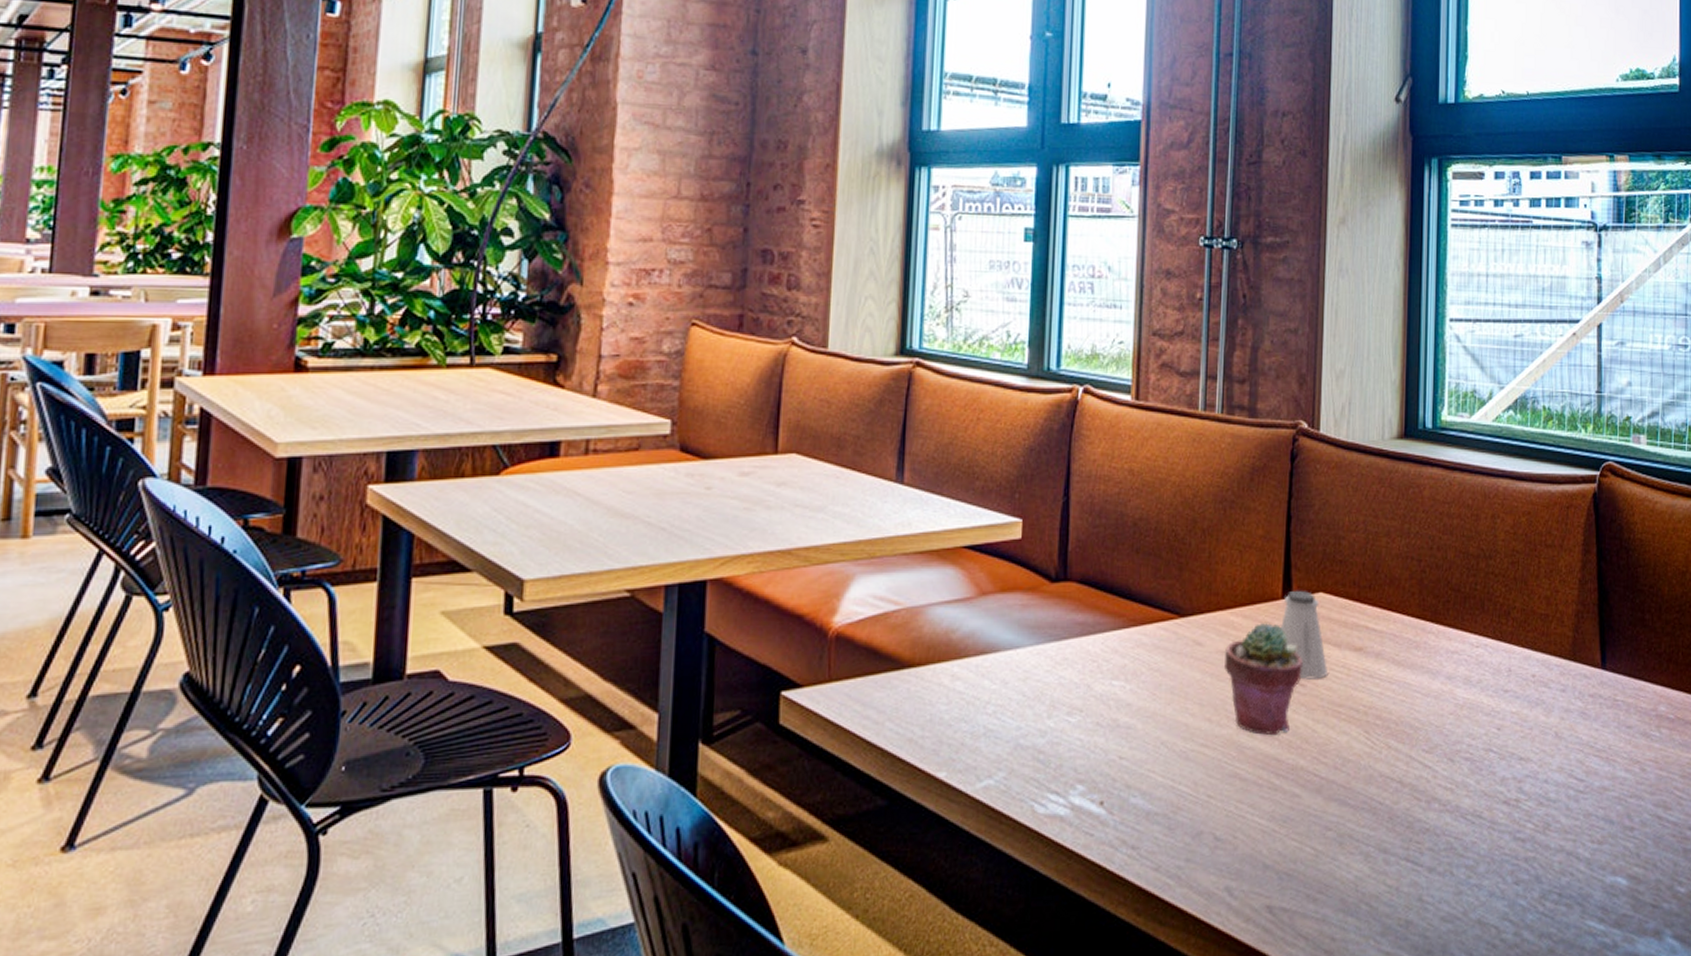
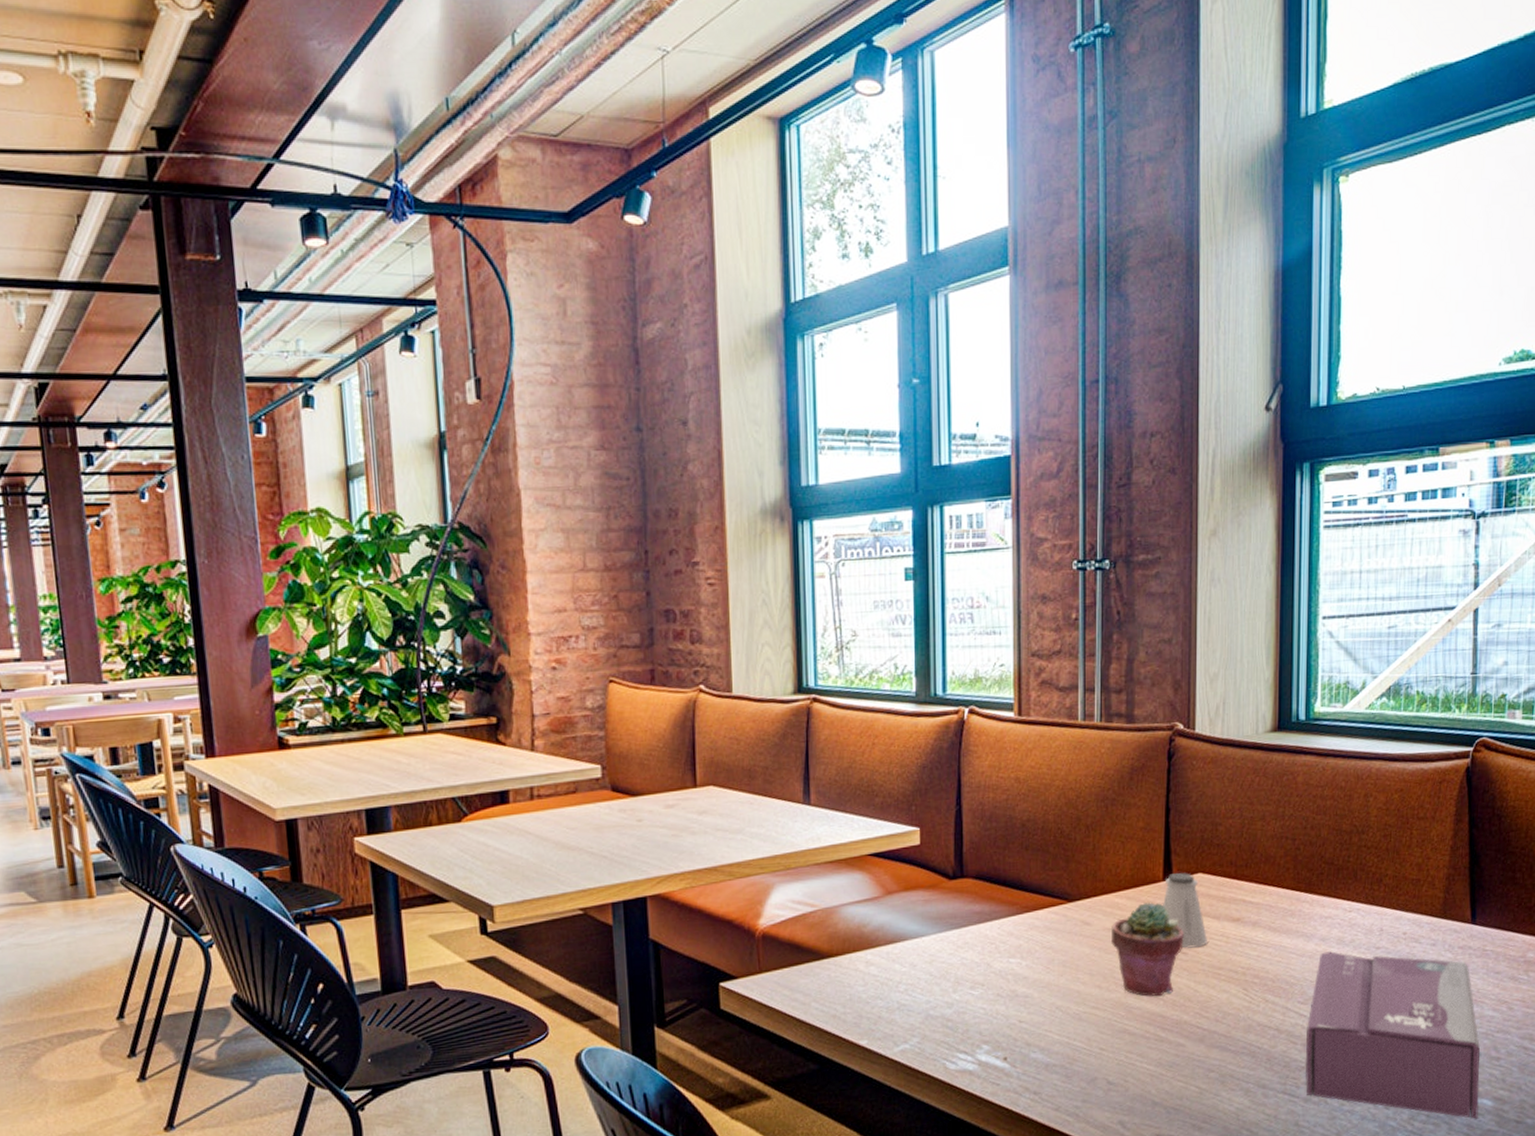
tissue box: none [1430,692,1613,901] -> present [1305,951,1480,1119]

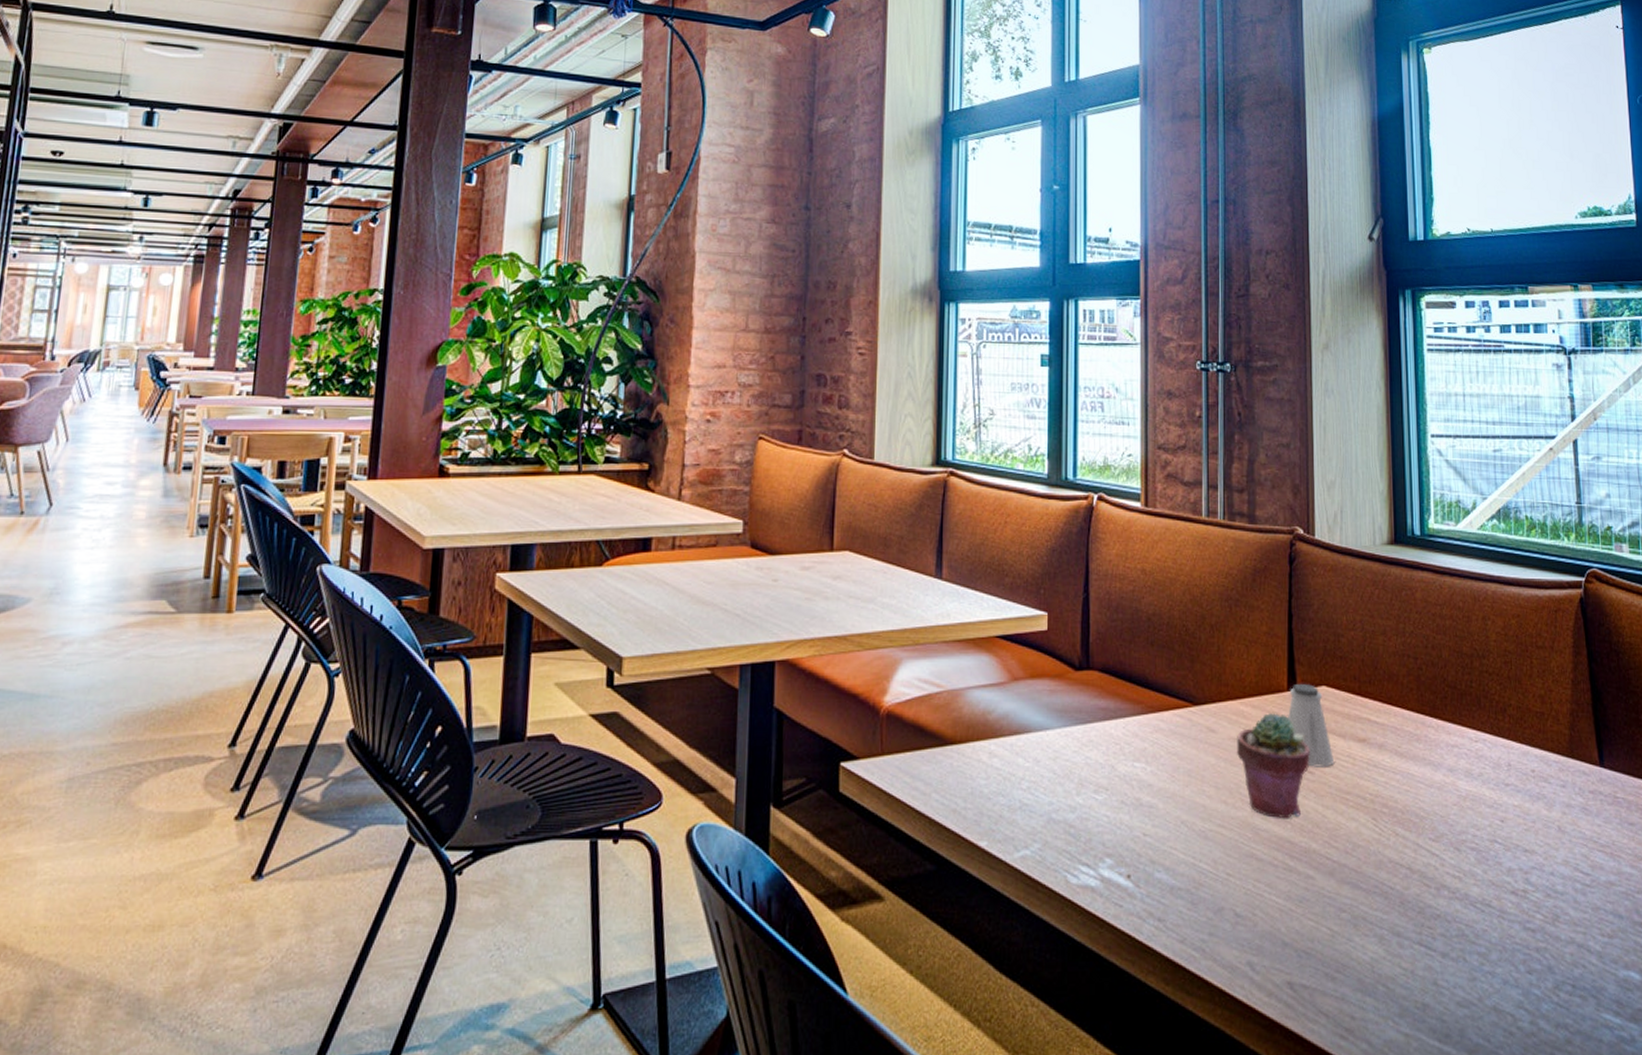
tissue box: present [1305,951,1480,1119] -> none [1439,784,1627,995]

